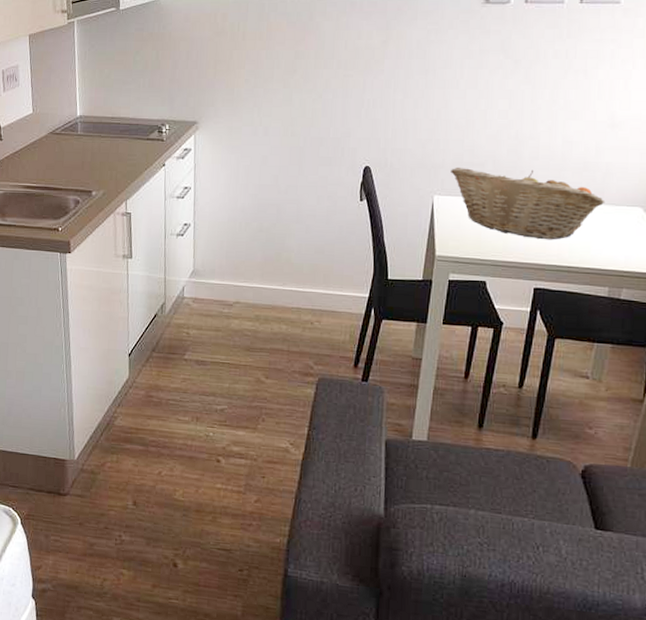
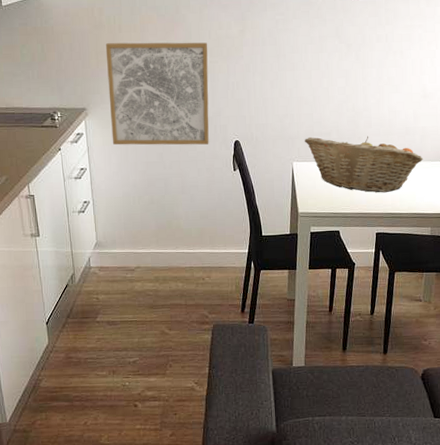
wall art: none [222,51,343,169] -> present [105,42,209,145]

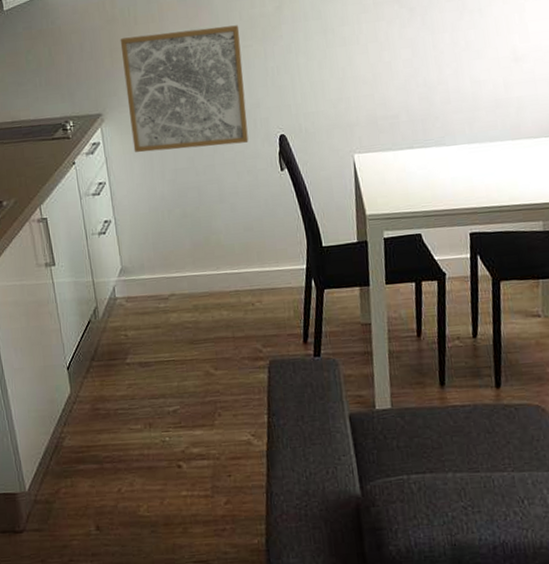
fruit basket: present [305,136,424,193] -> none [366,114,524,183]

